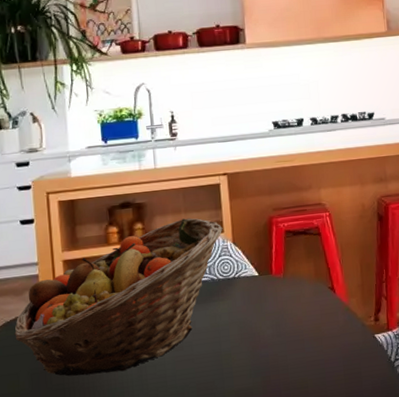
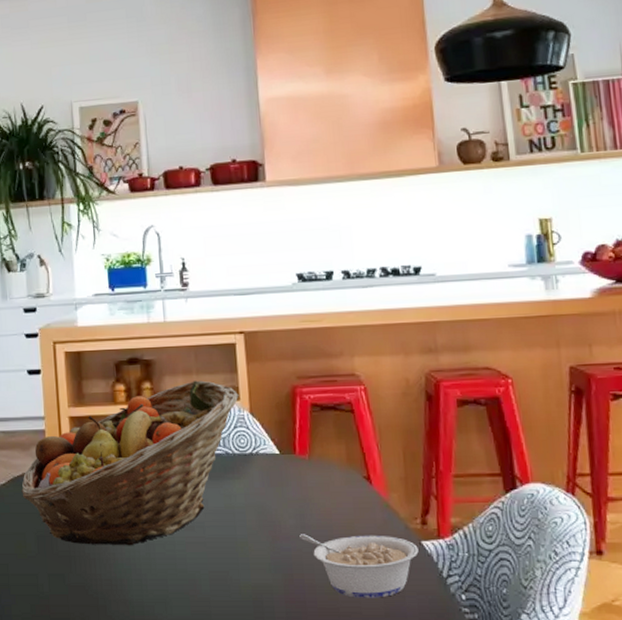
legume: none [276,333,373,388] -> present [300,534,419,598]

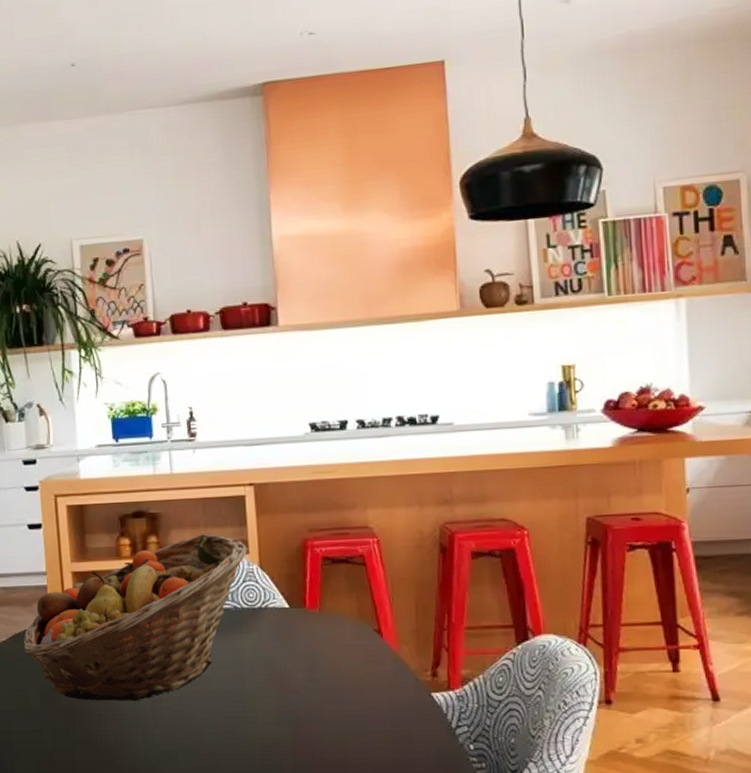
legume: present [300,534,419,598] -> none [308,687,428,749]

